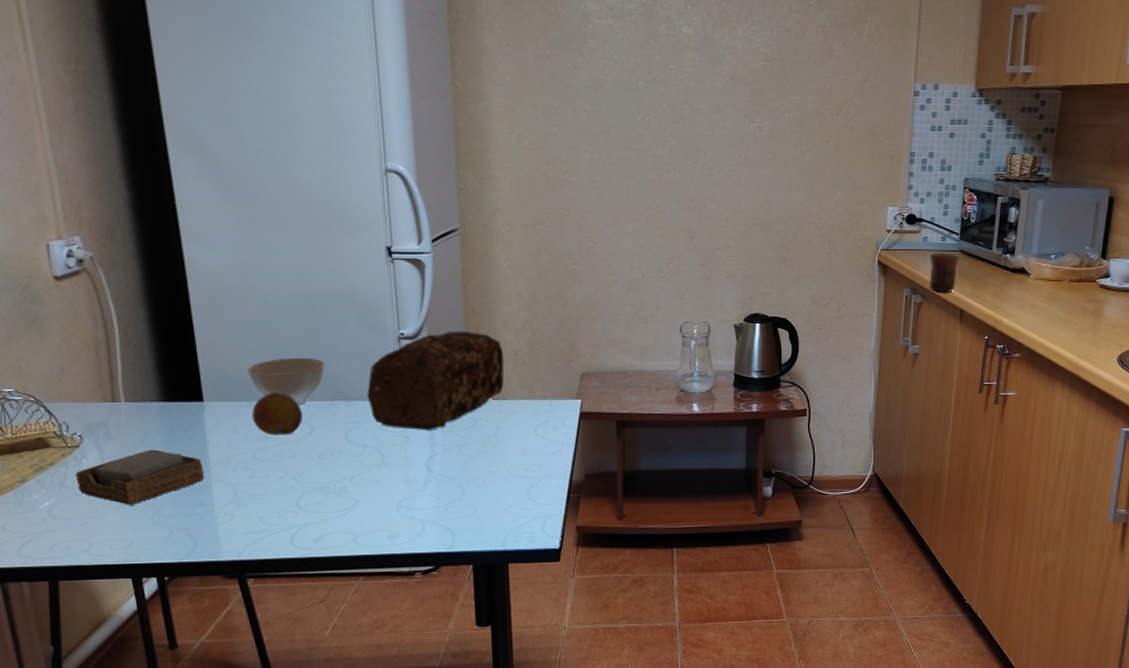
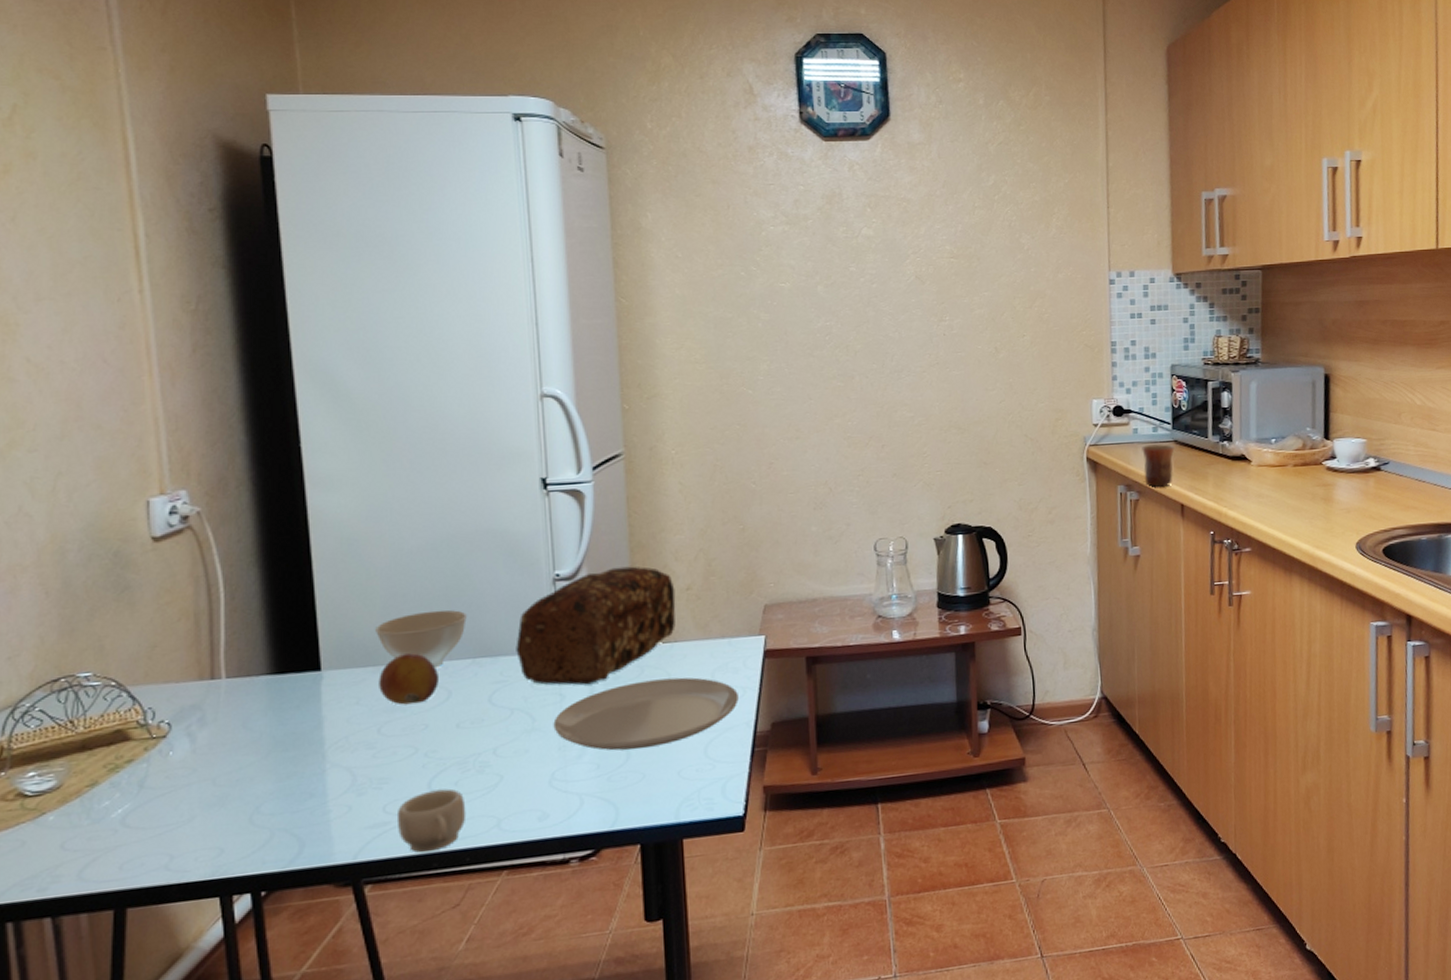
napkin holder: present [76,449,205,505] -> none [159,733,318,805]
cup: none [271,507,329,557] -> present [396,788,467,853]
plate: none [399,430,557,487] -> present [553,677,739,751]

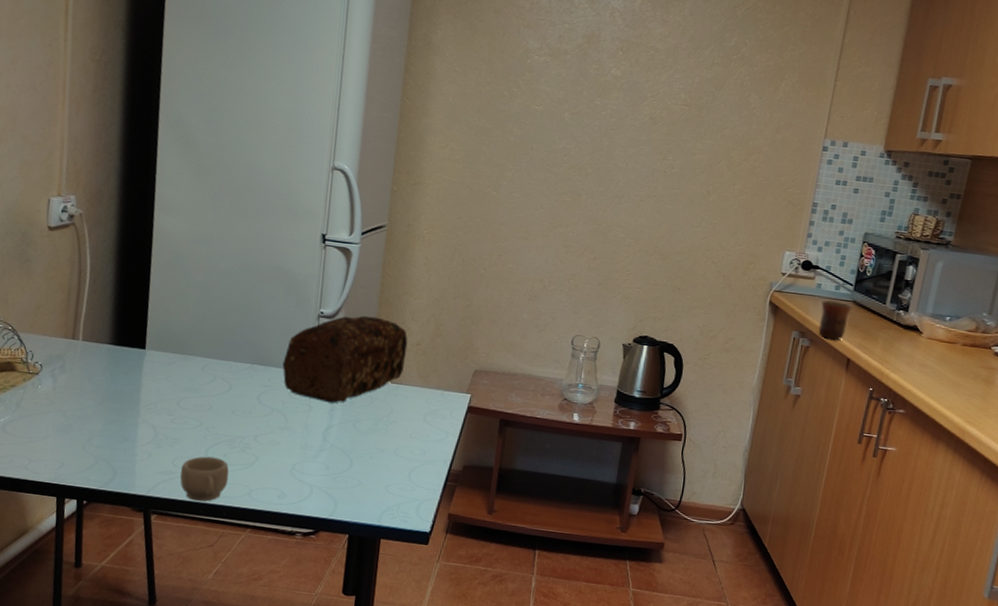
bowl: present [375,609,468,669] -> none [186,320,253,366]
fruit: present [379,653,439,705] -> none [182,349,225,390]
plate: present [553,677,739,751] -> none [300,409,442,463]

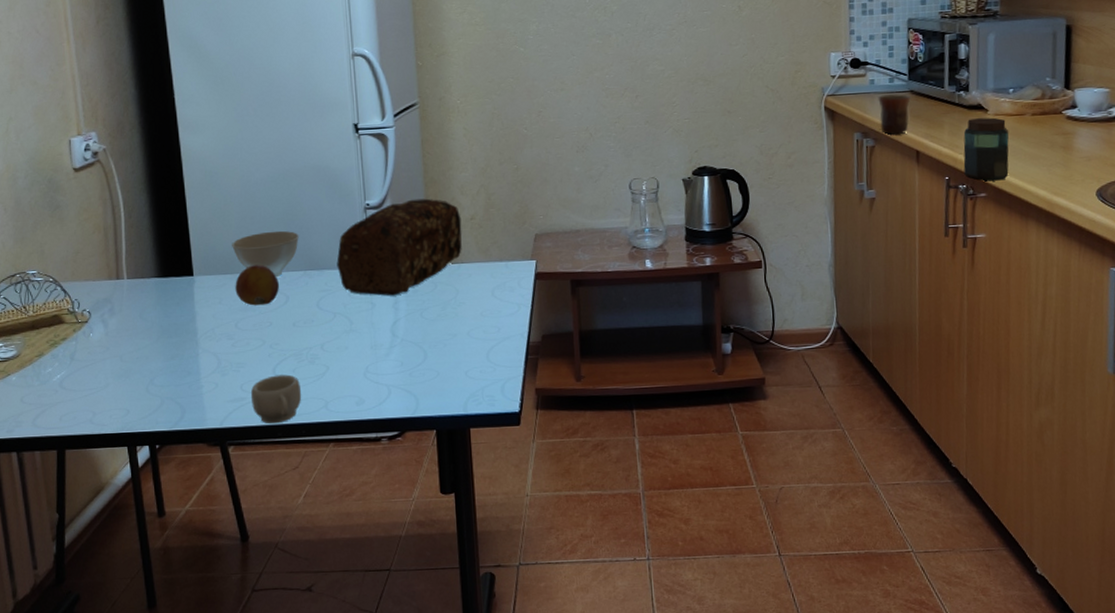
fruit: none [182,349,225,390] -> present [235,265,279,306]
bowl: none [186,320,253,366] -> present [232,230,300,278]
peanut butter: none [888,338,938,401] -> present [963,117,1010,182]

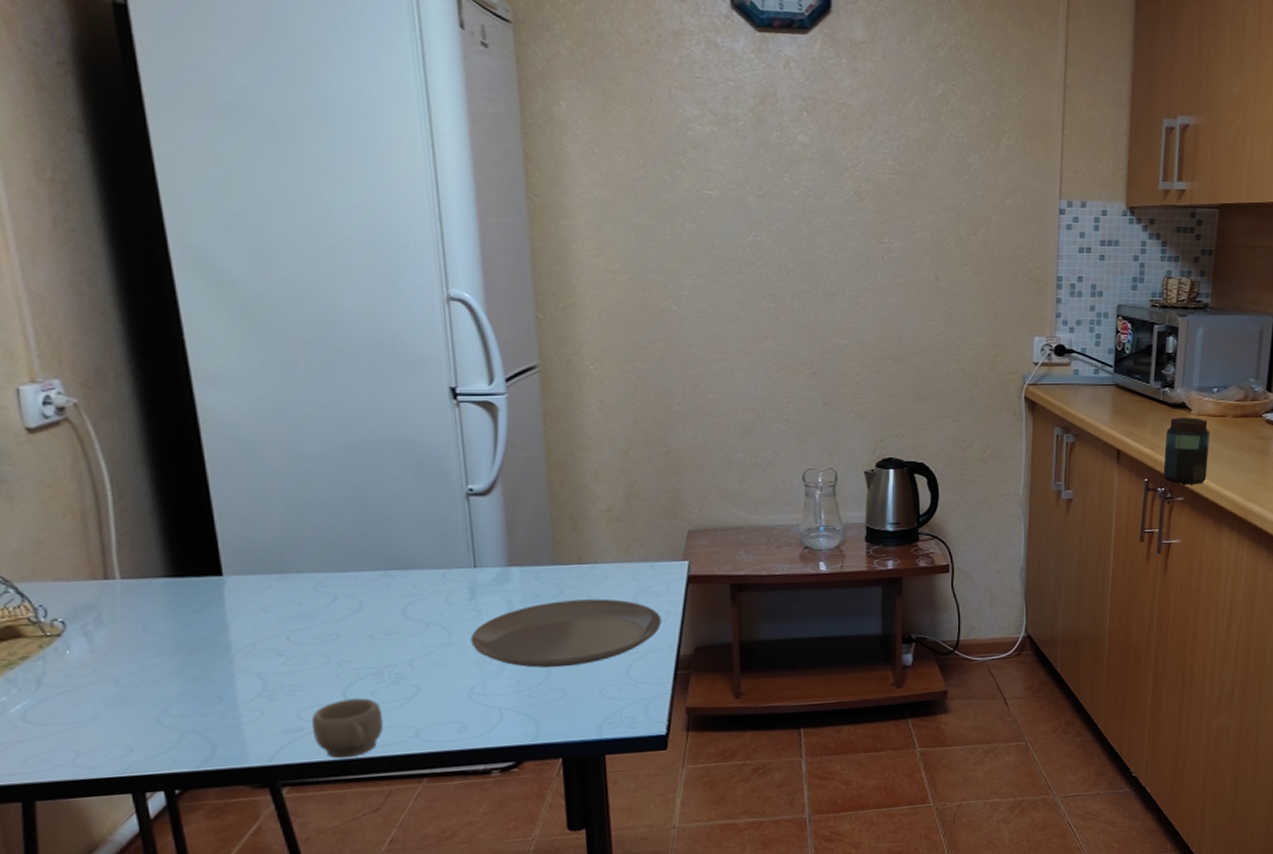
bowl: present [232,230,300,278] -> none [278,519,377,579]
fruit: present [235,265,279,306] -> none [285,562,349,614]
bread loaf: present [336,198,462,296] -> none [429,484,596,602]
plate: none [366,293,514,352] -> present [470,598,661,668]
mug: present [878,94,911,135] -> none [1081,387,1115,432]

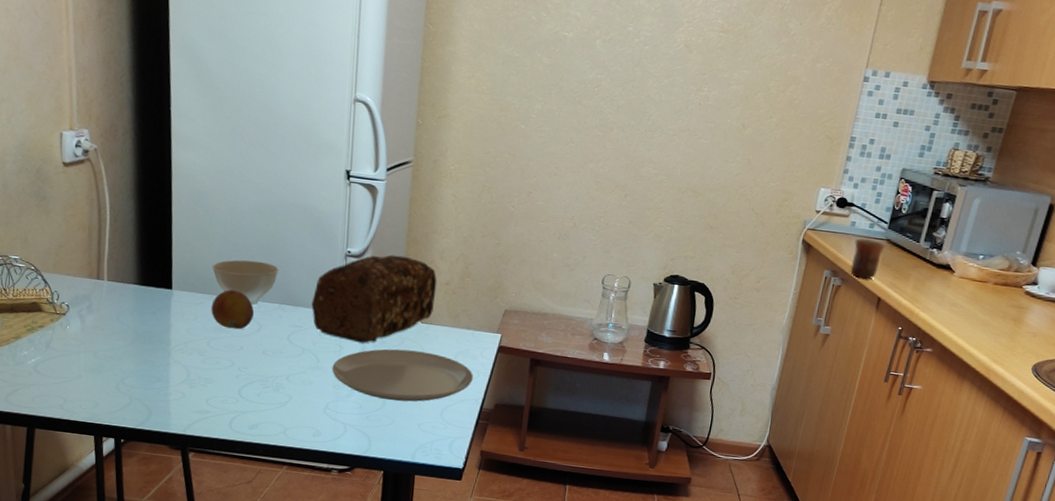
bowl: none [278,519,377,579] -> present [212,260,280,306]
fruit: none [285,562,349,614] -> present [211,289,254,330]
cup: present [311,698,384,759] -> none [214,395,264,440]
bread loaf: none [429,484,596,602] -> present [311,254,437,343]
mug: none [1081,387,1115,432] -> present [850,238,886,280]
peanut butter: present [1163,417,1210,485] -> none [917,277,969,340]

